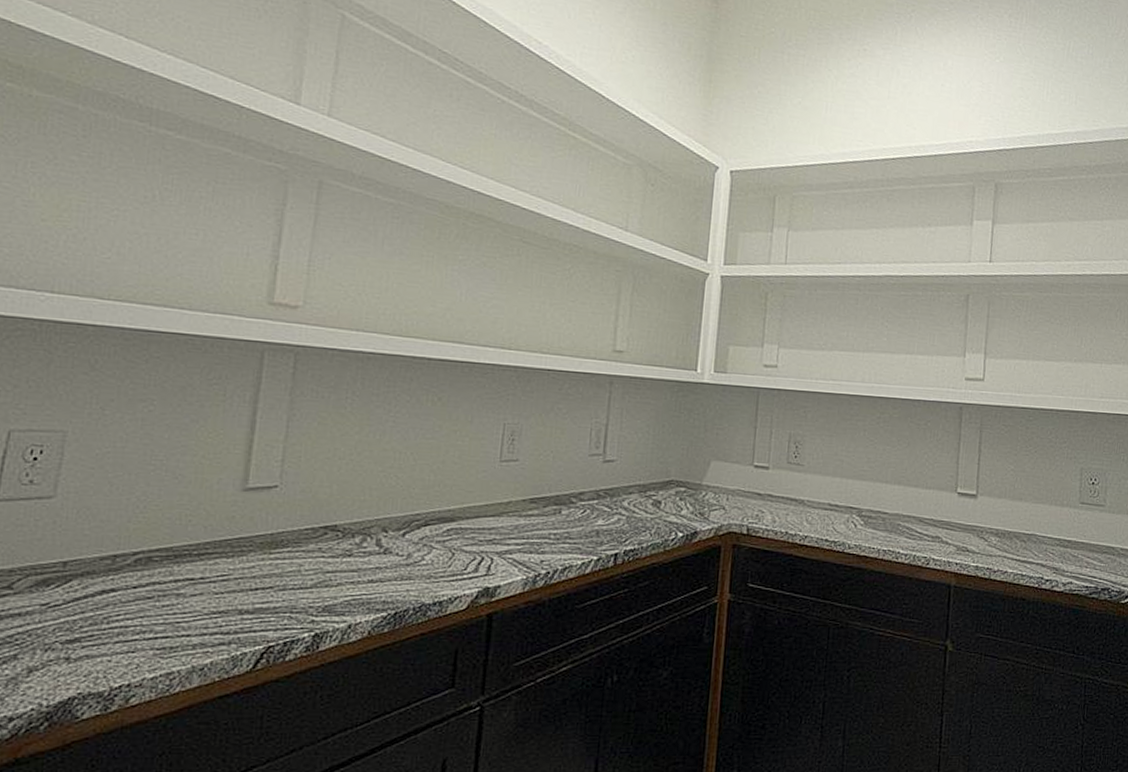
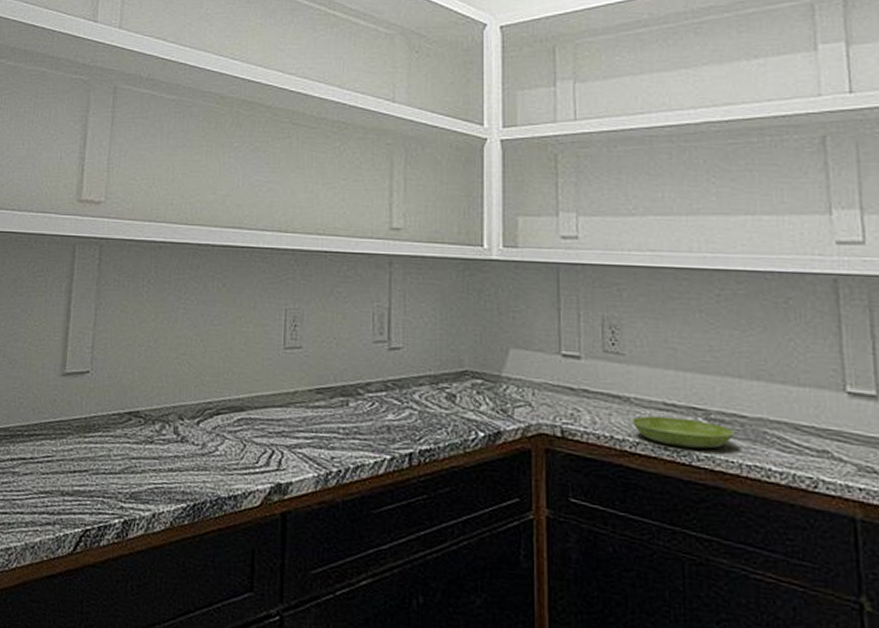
saucer: none [803,514,877,539] -> present [631,416,734,449]

